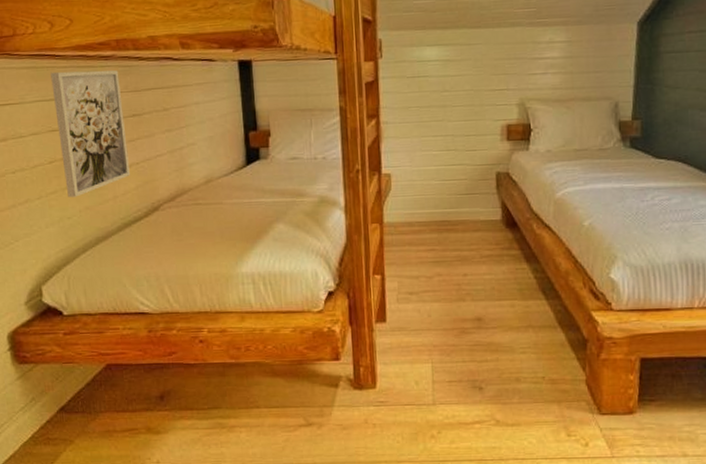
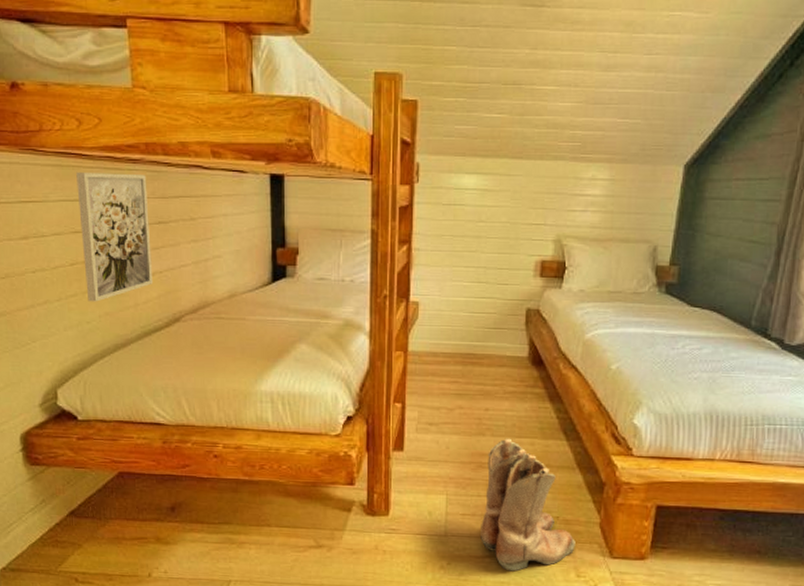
boots: none [468,301,564,436] -> present [480,438,576,572]

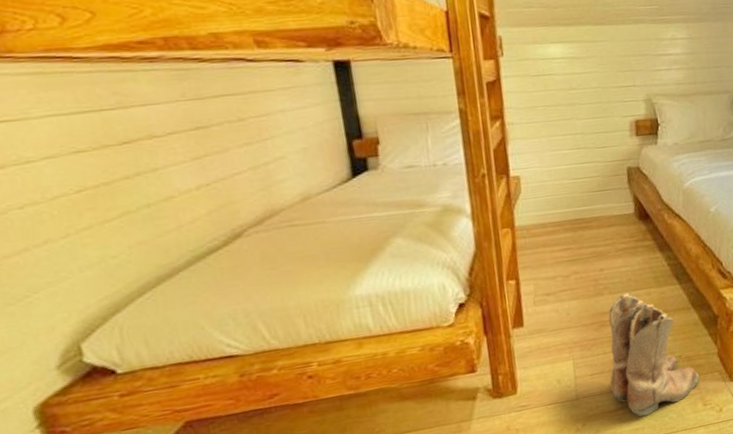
wall art: present [76,171,154,302] -> none [67,74,200,233]

